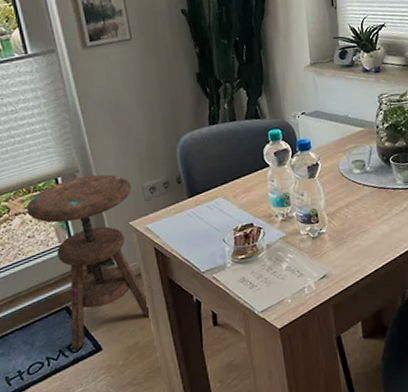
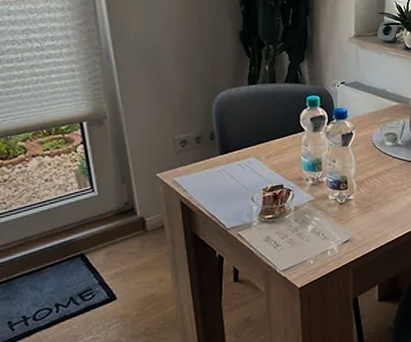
side table: present [26,174,149,350] -> none [46,123,170,298]

